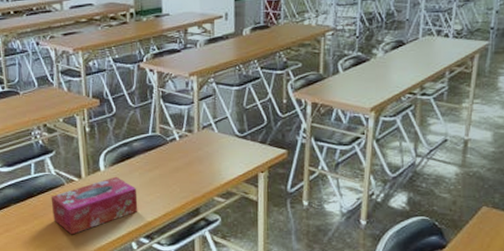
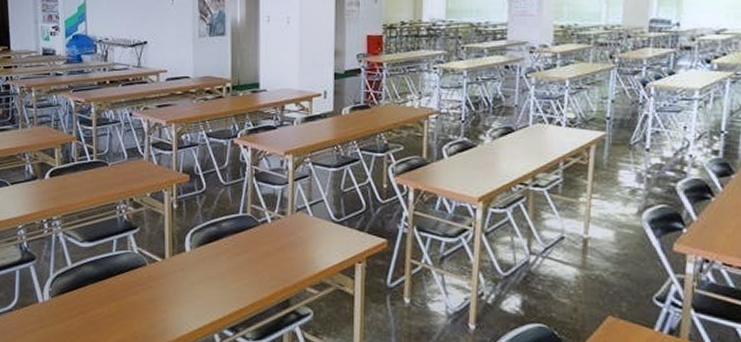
tissue box: present [51,176,138,235] -> none [131,258,223,322]

